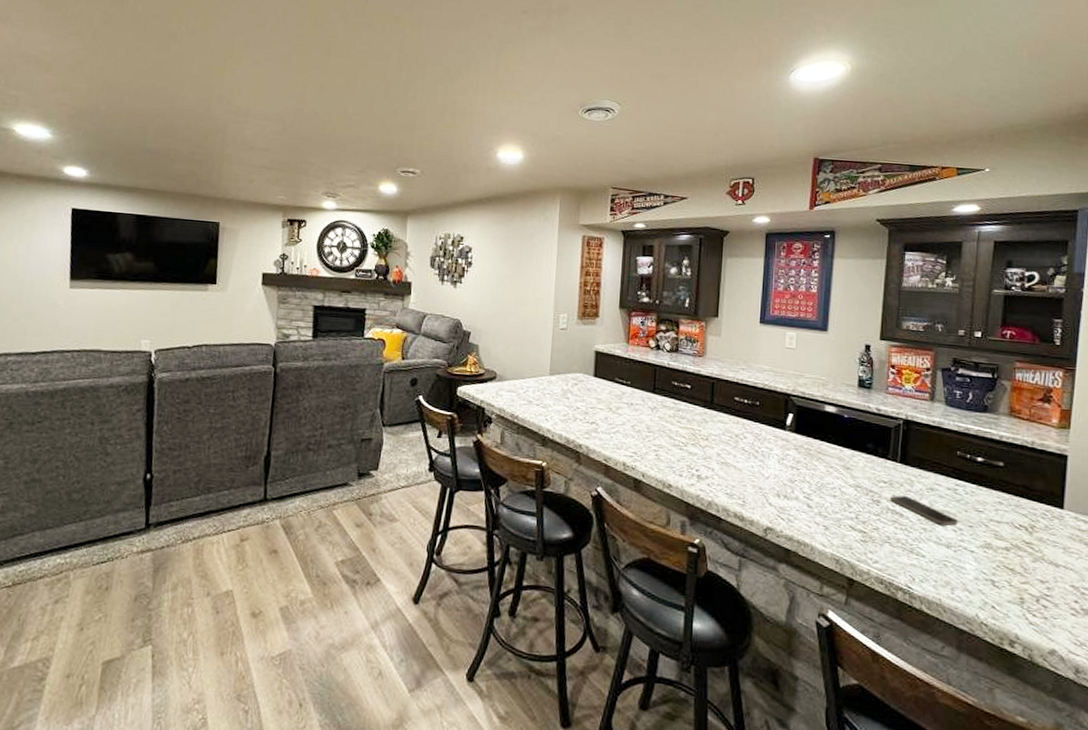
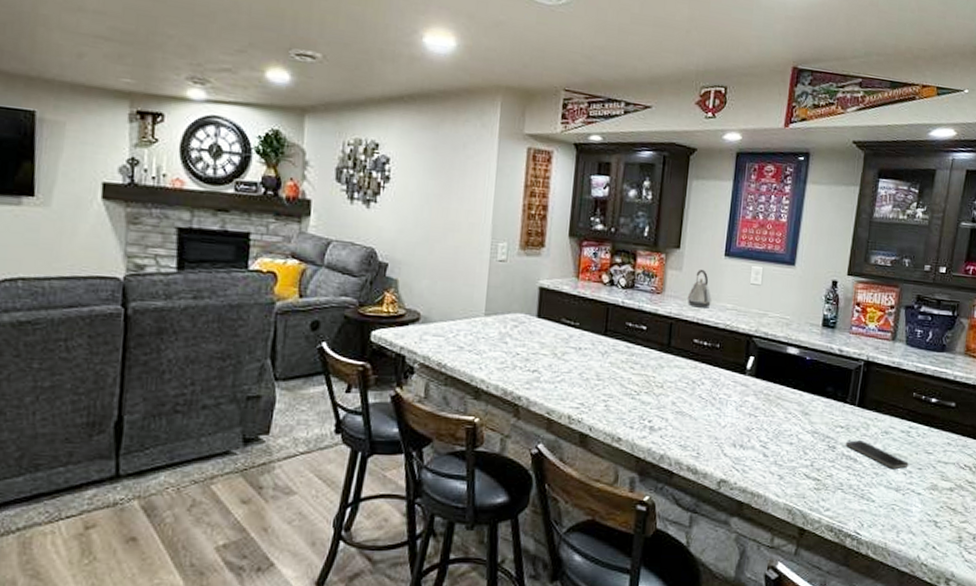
kettle: none [726,336,751,370] -> present [687,270,713,308]

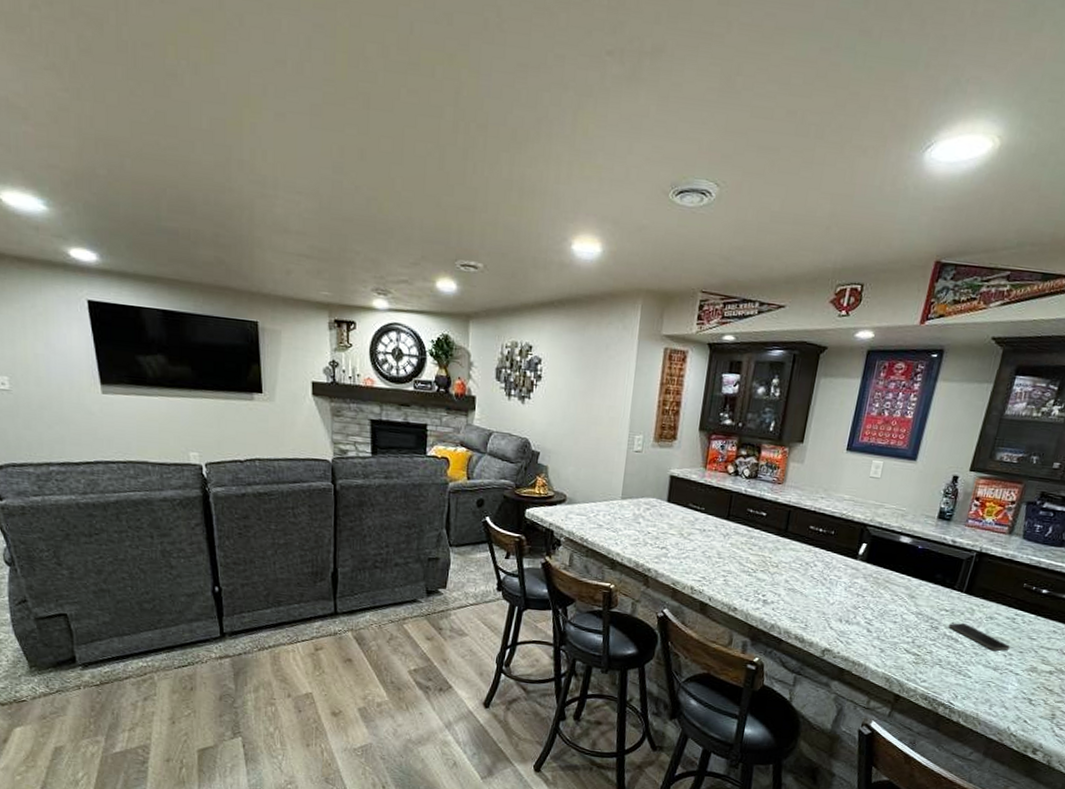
kettle: present [687,270,713,308] -> none [806,463,831,498]

